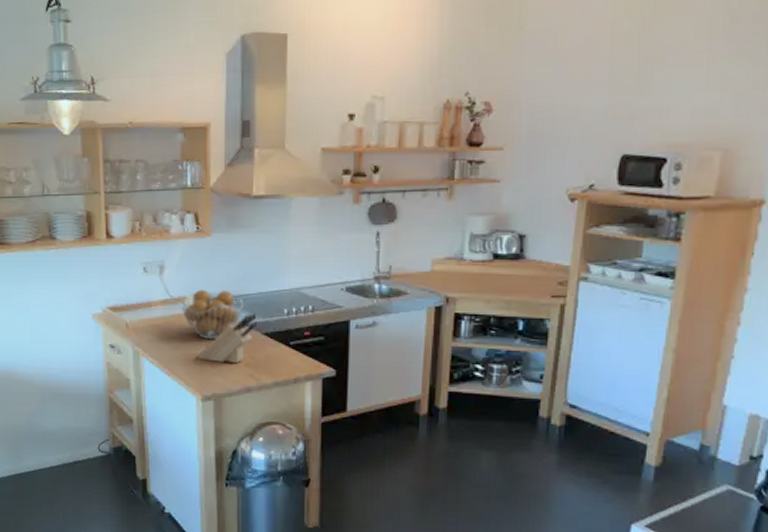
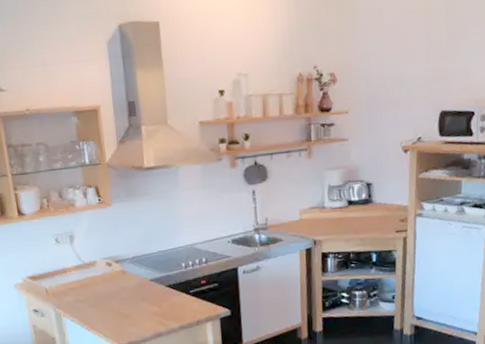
fruit basket: present [181,289,243,339] -> none [92,252,147,296]
knife block: present [197,313,258,363] -> none [111,269,161,315]

